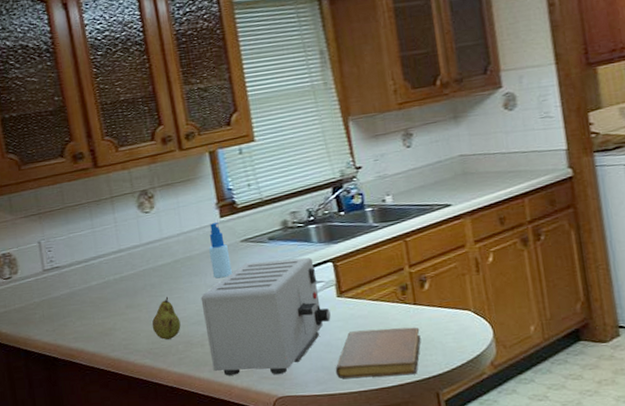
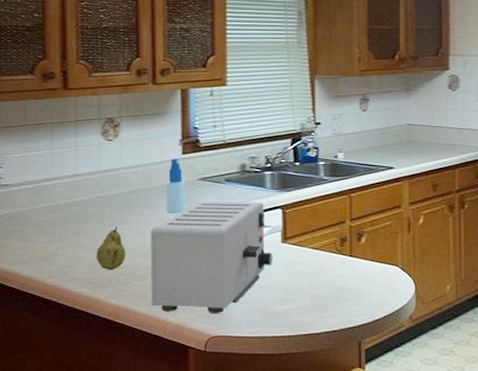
notebook: present [335,327,421,379] -> none [269,276,352,323]

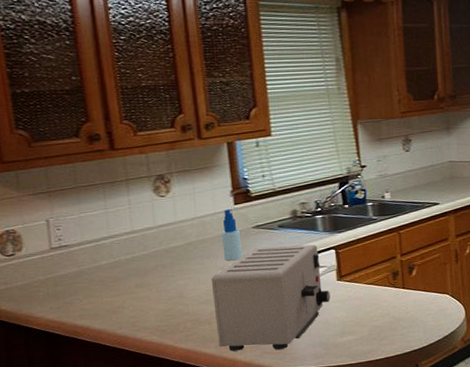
fruit: present [96,226,126,270] -> none [161,277,190,318]

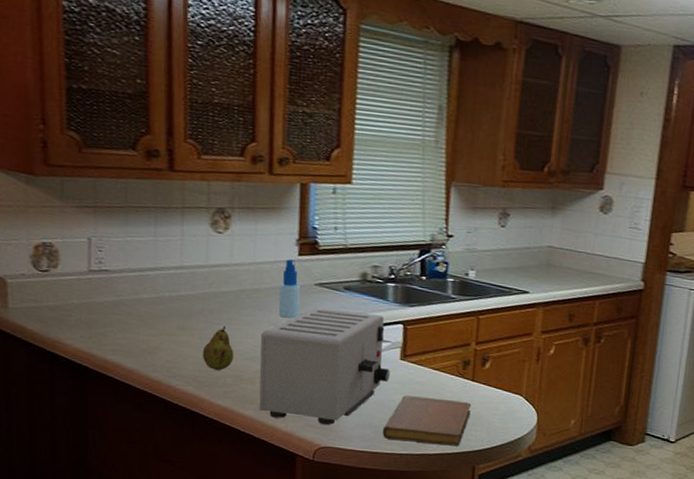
fruit: none [161,277,190,318] -> present [202,325,234,370]
notebook: none [331,308,406,353] -> present [382,395,472,447]

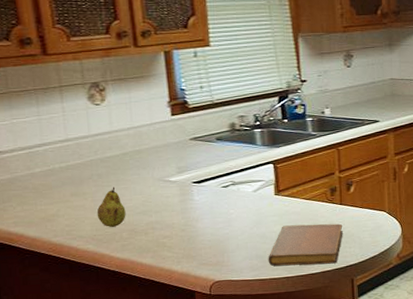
toaster: present [259,308,390,425] -> none [147,158,268,262]
spray bottle: present [278,259,301,319] -> none [159,120,179,173]

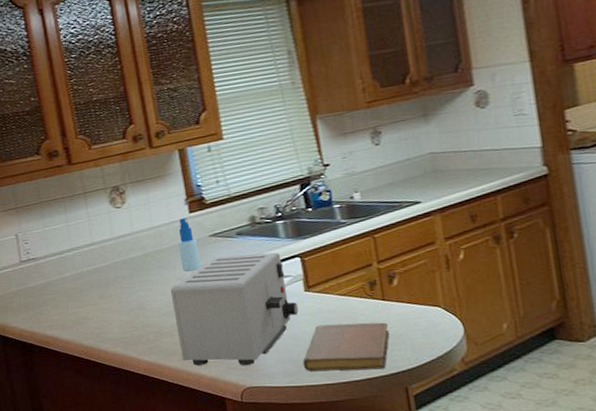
fruit: present [97,186,126,227] -> none [123,288,151,329]
toaster: none [147,158,268,262] -> present [170,252,299,366]
spray bottle: none [159,120,179,173] -> present [178,218,201,272]

